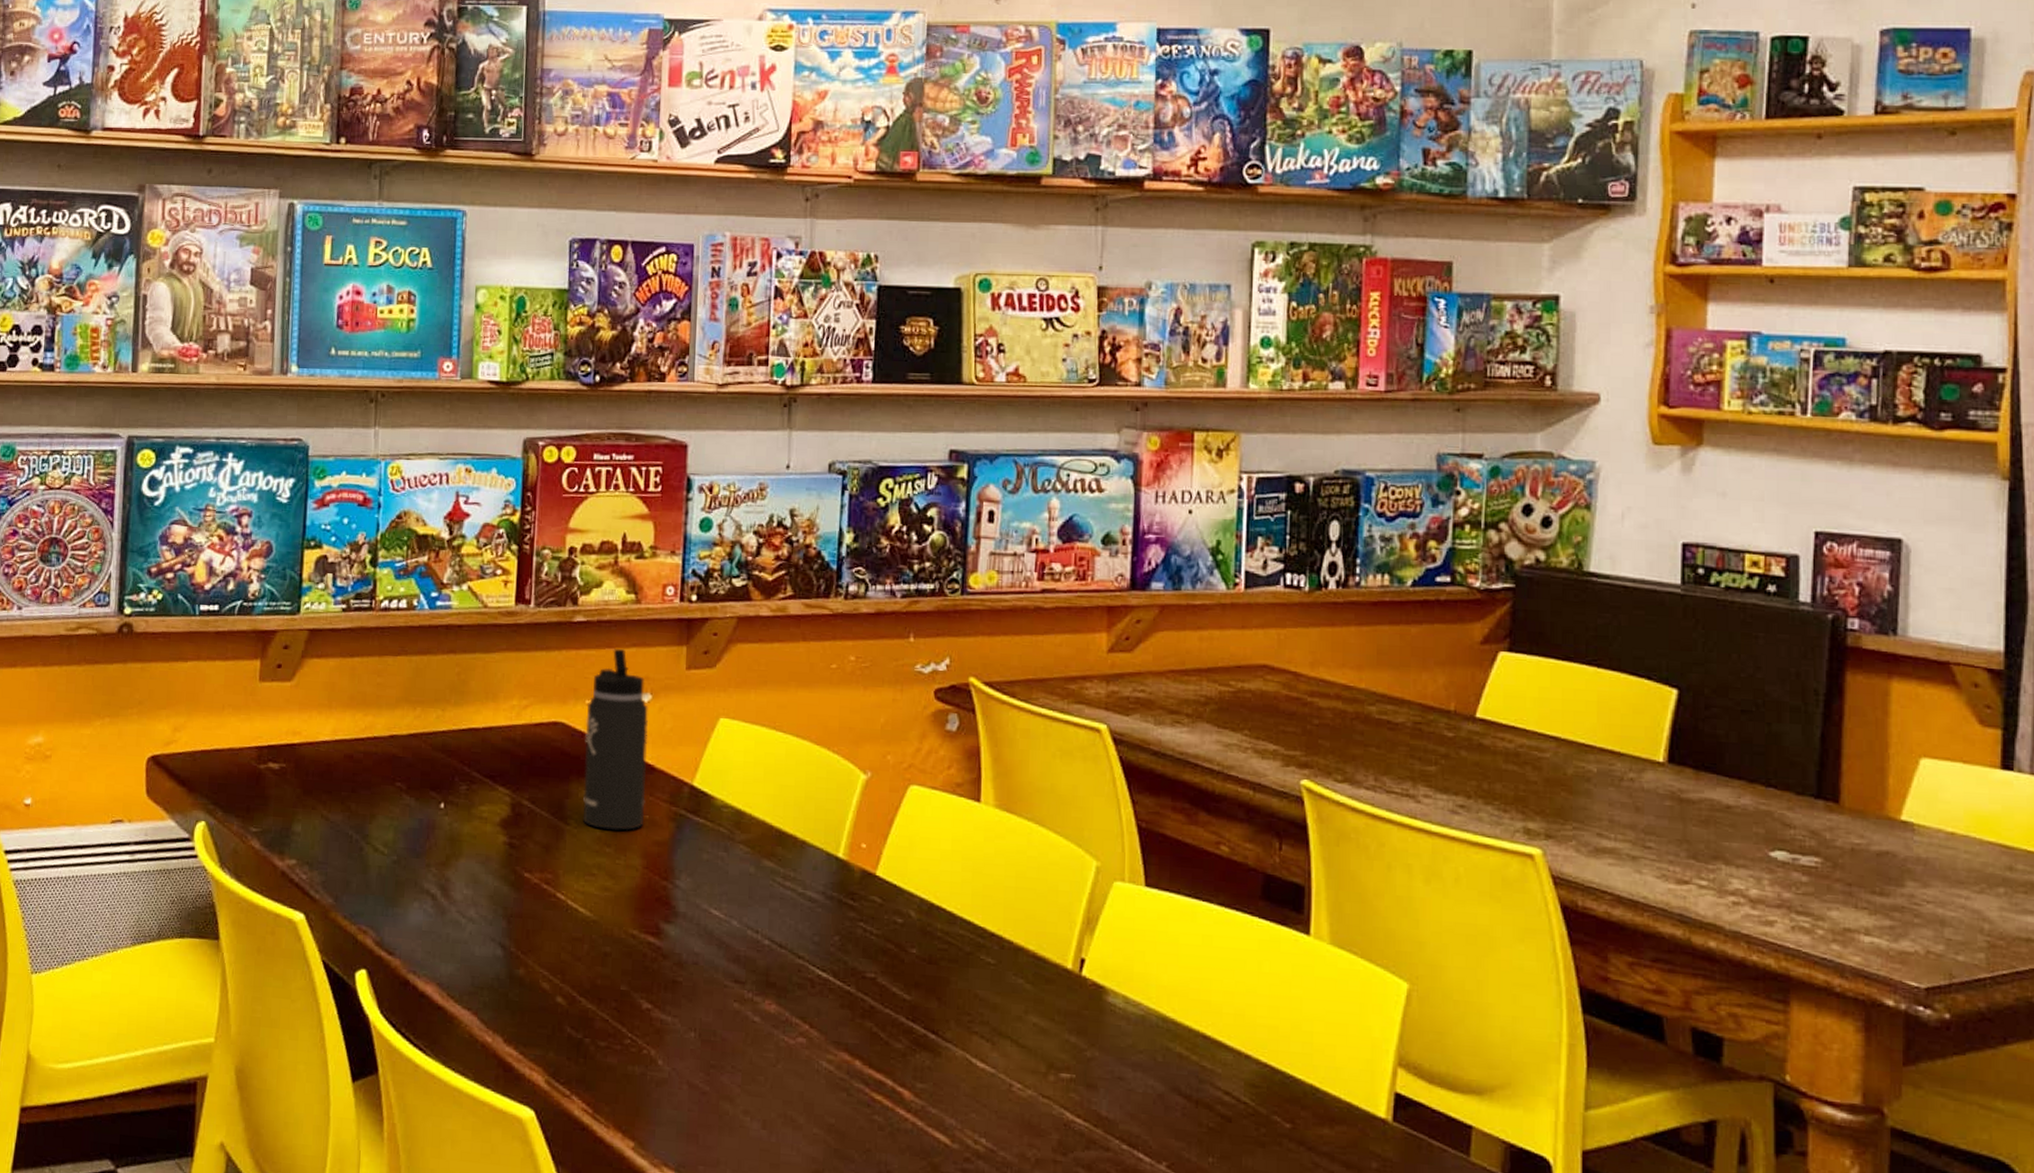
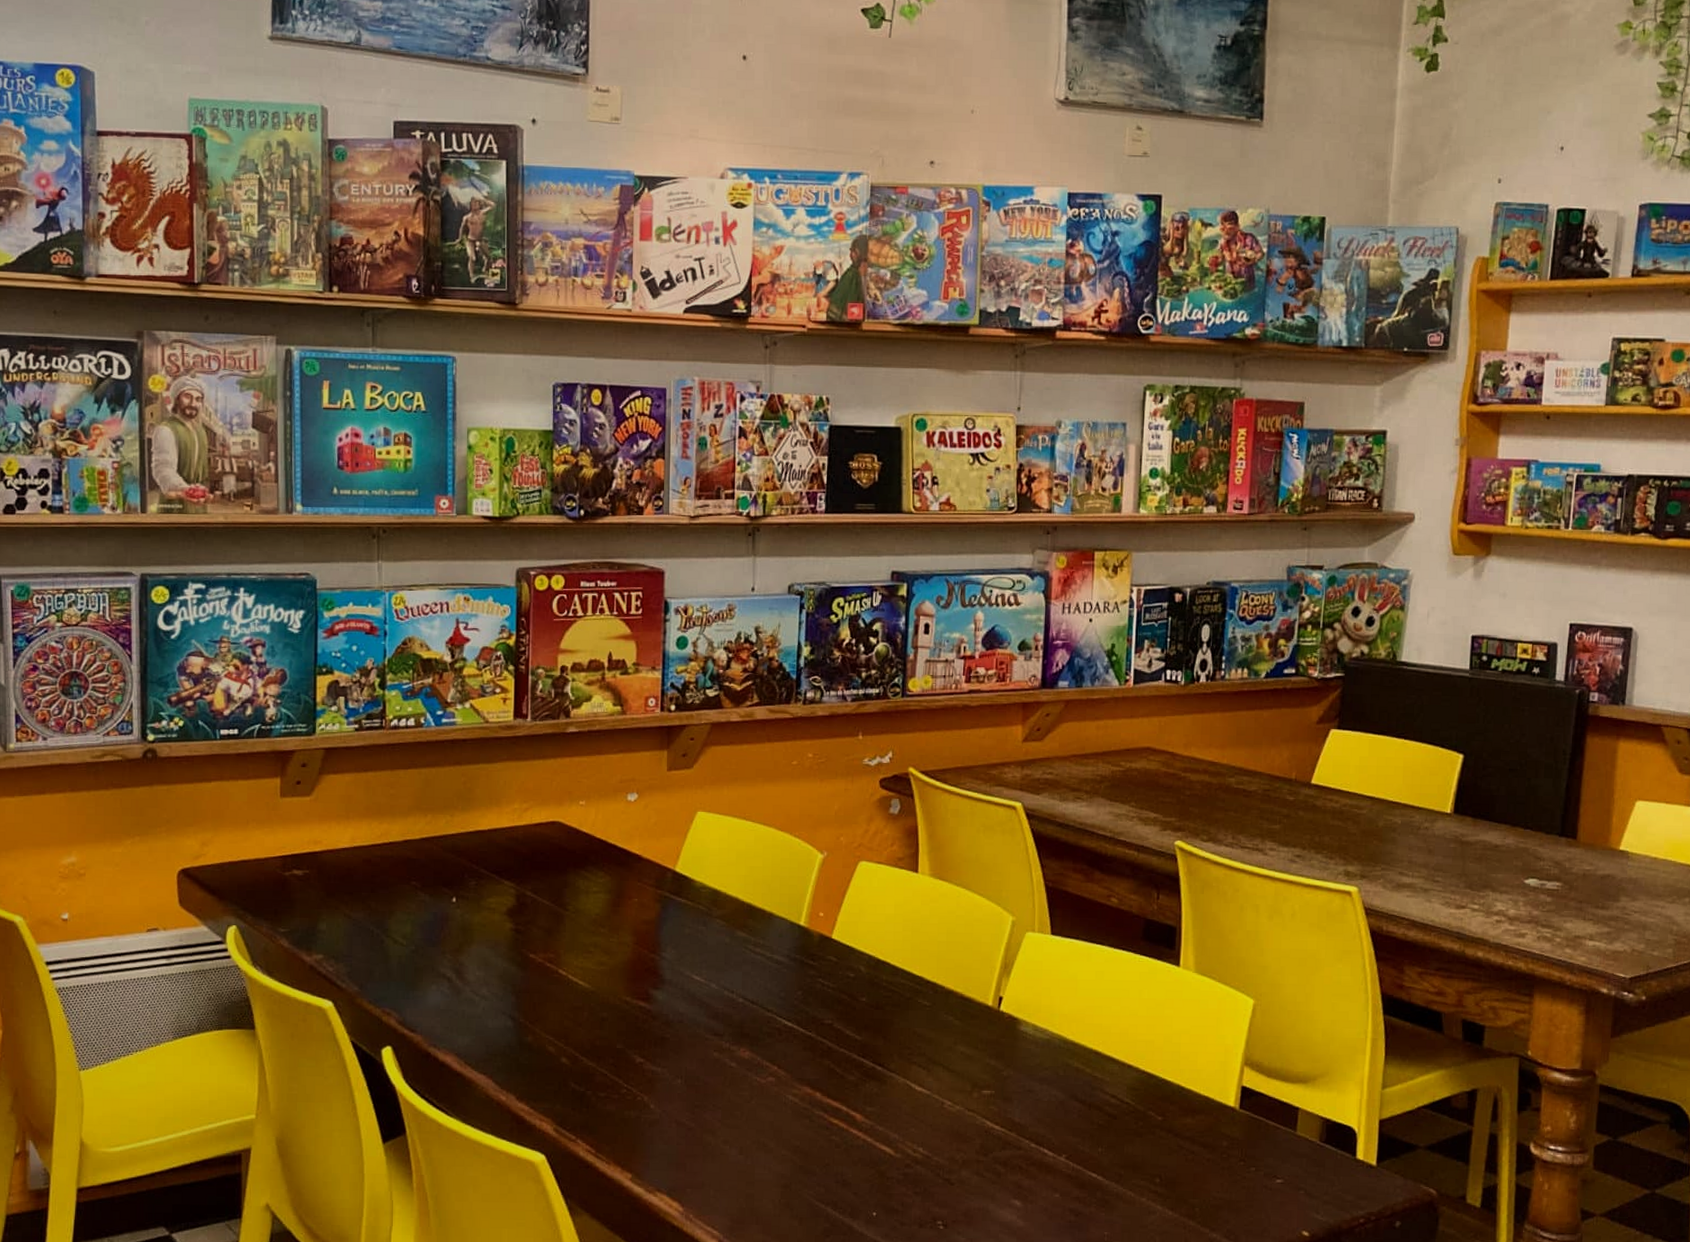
thermos bottle: present [582,648,648,831] -> none [579,754,636,913]

